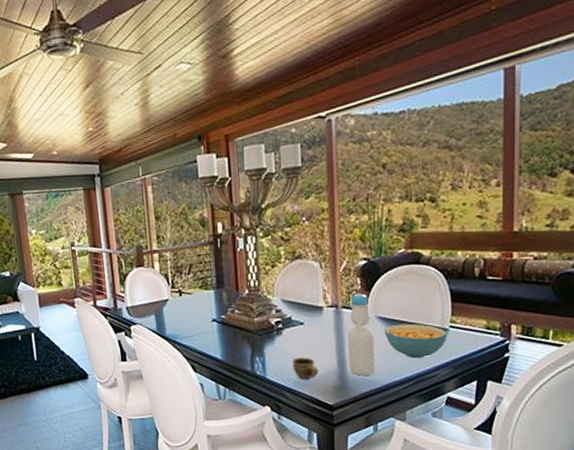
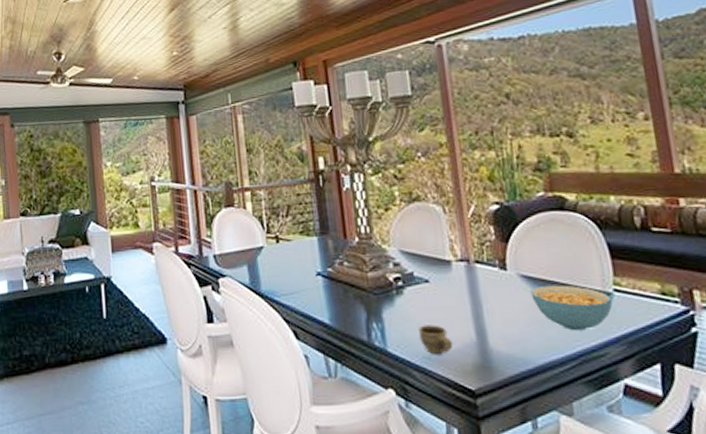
bottle: present [348,293,375,376] -> none [485,245,525,352]

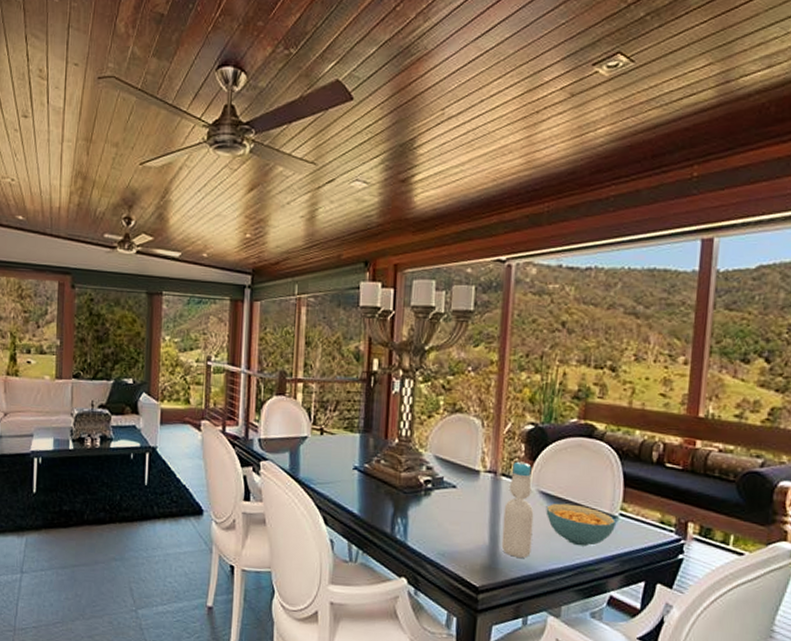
cup: present [418,325,453,355] -> none [438,525,467,553]
bottle: none [485,245,525,352] -> present [501,461,534,558]

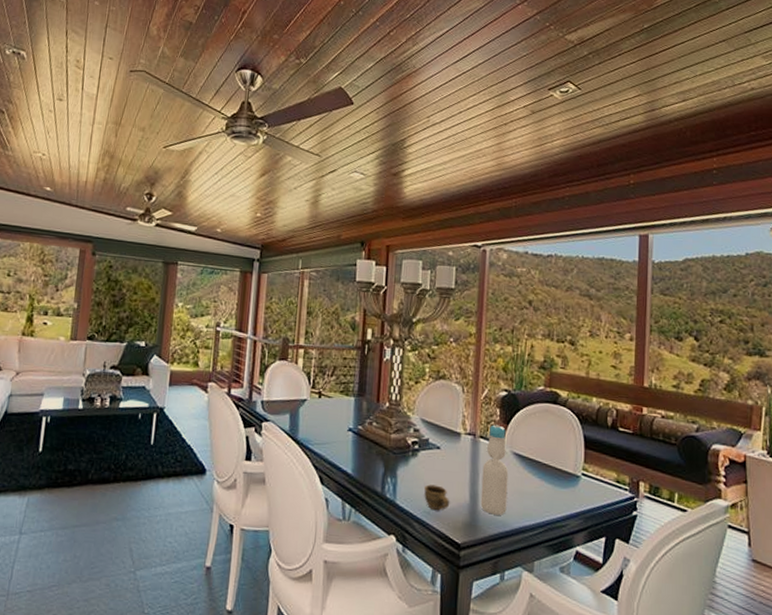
cup: none [438,525,467,553] -> present [424,484,450,511]
cereal bowl: present [546,503,616,547] -> none [519,463,579,504]

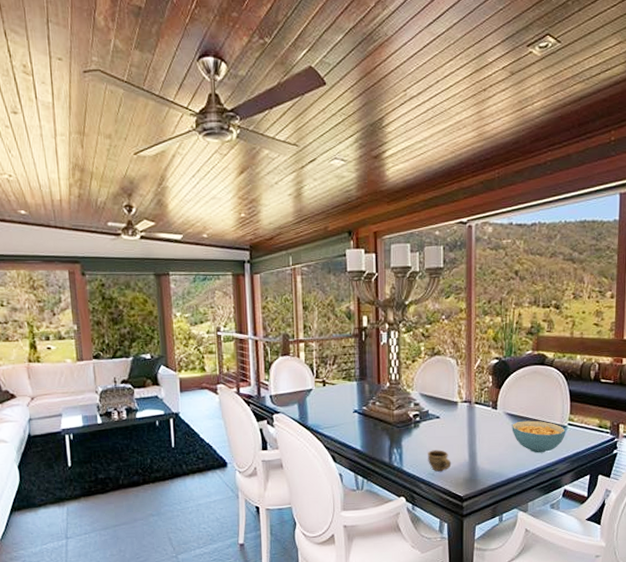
bottle: present [480,424,509,515] -> none [479,390,503,469]
cereal bowl: none [519,463,579,504] -> present [512,420,565,453]

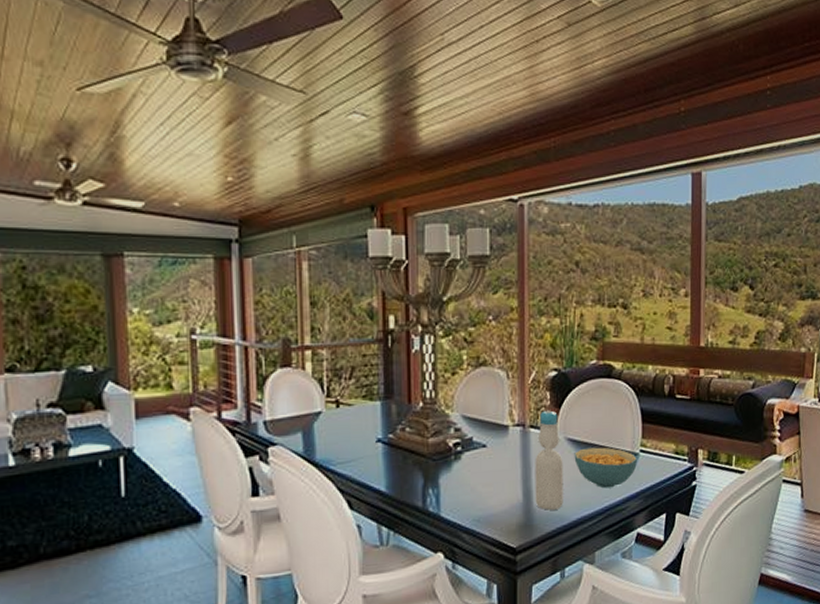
cup: present [428,450,452,472] -> none [472,488,502,517]
bottle: none [479,390,503,469] -> present [535,410,563,510]

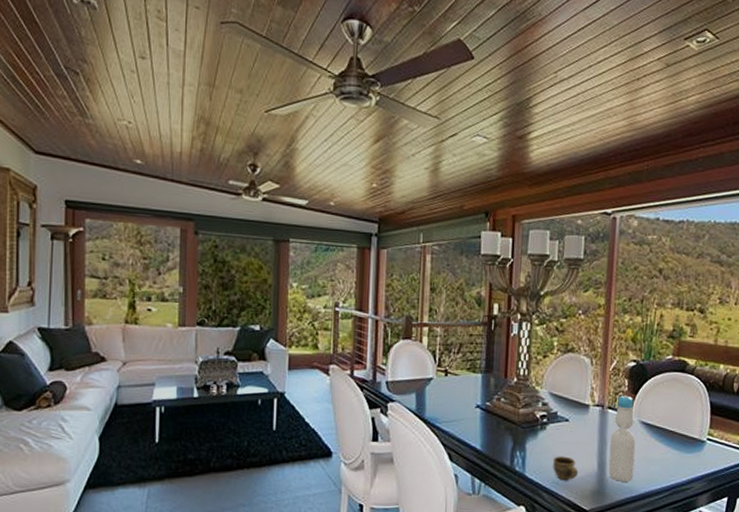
cup: none [472,488,502,517] -> present [553,456,579,481]
cereal bowl: present [574,447,637,489] -> none [646,431,704,469]

